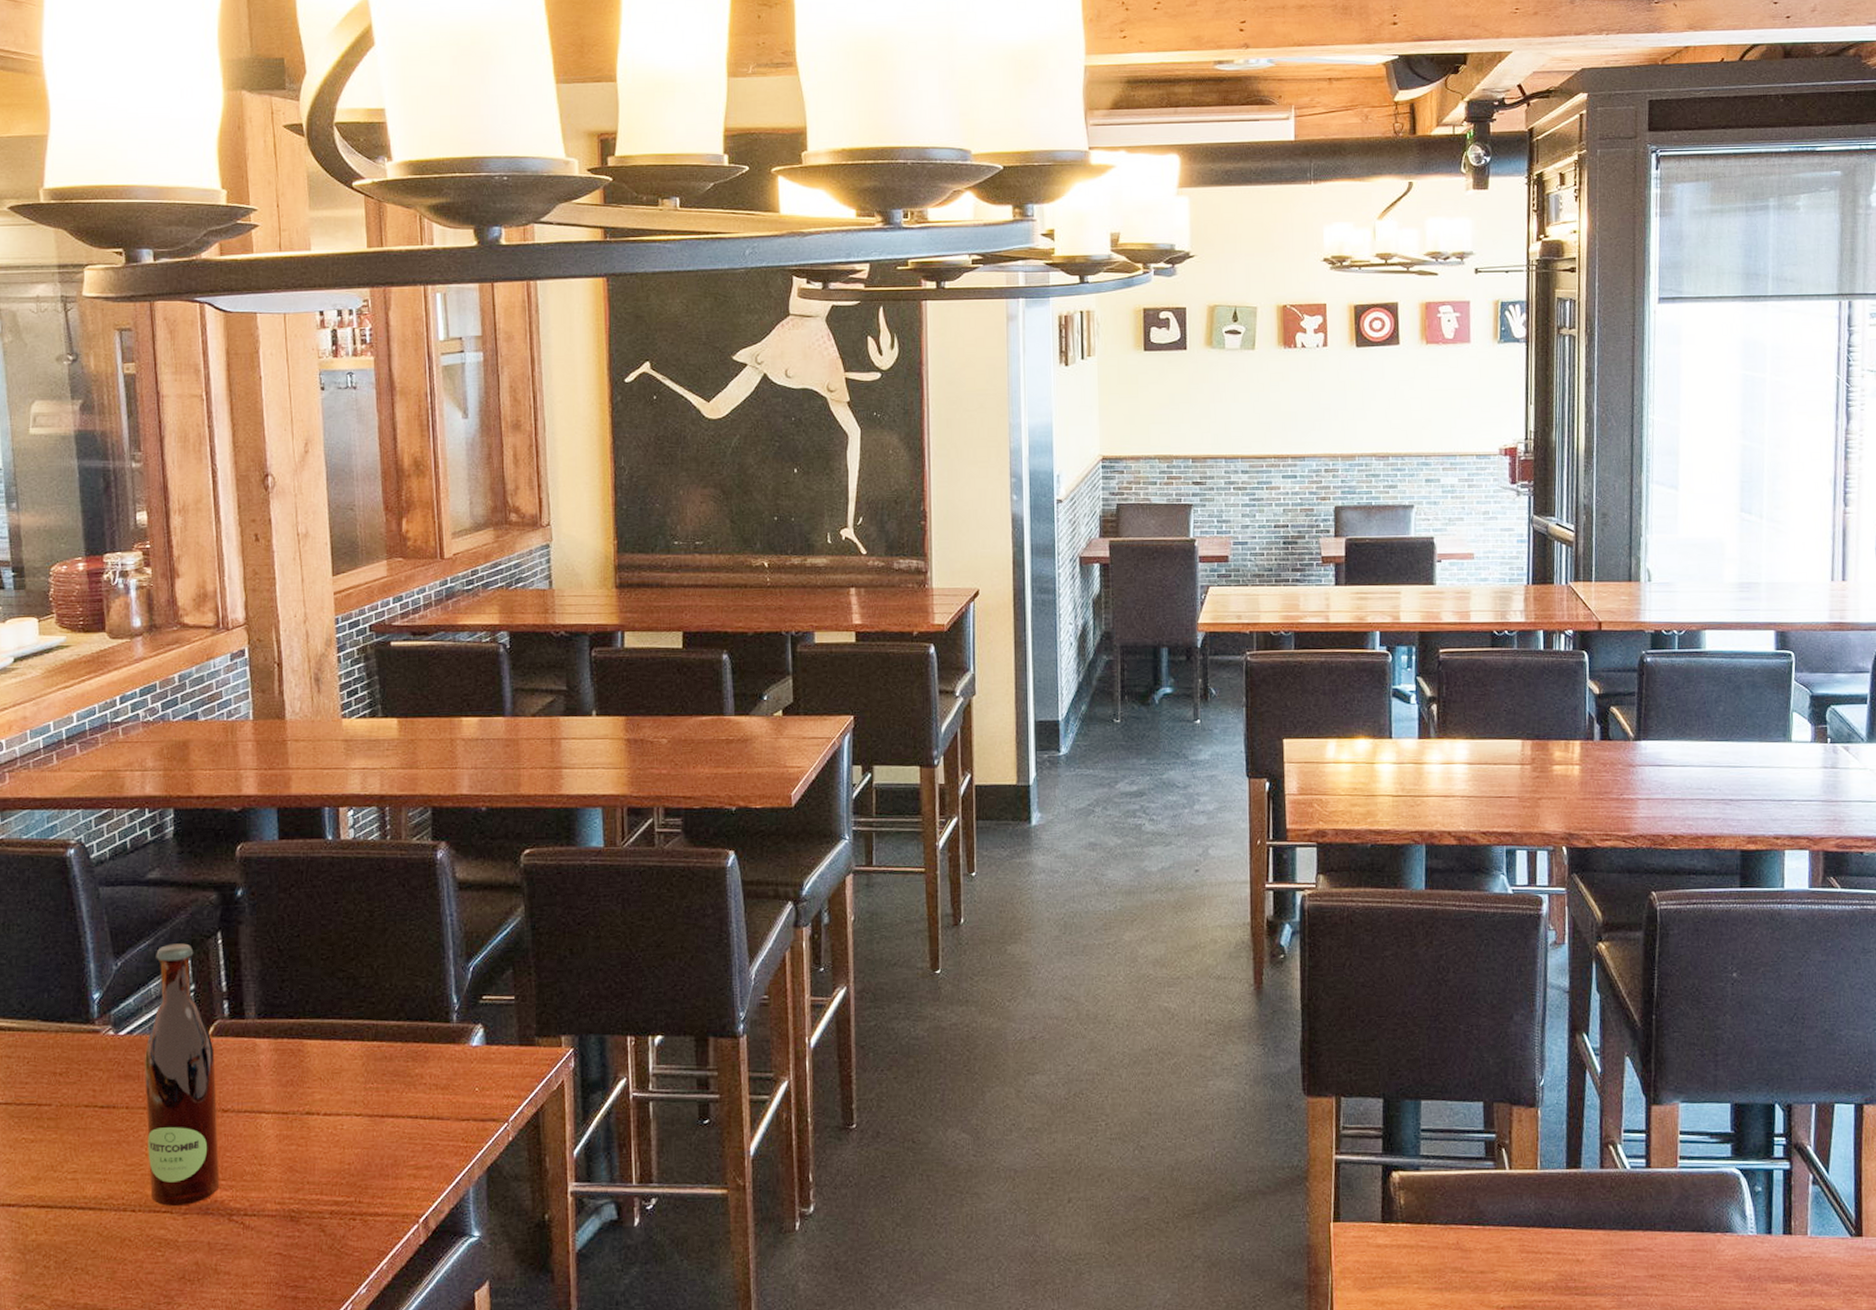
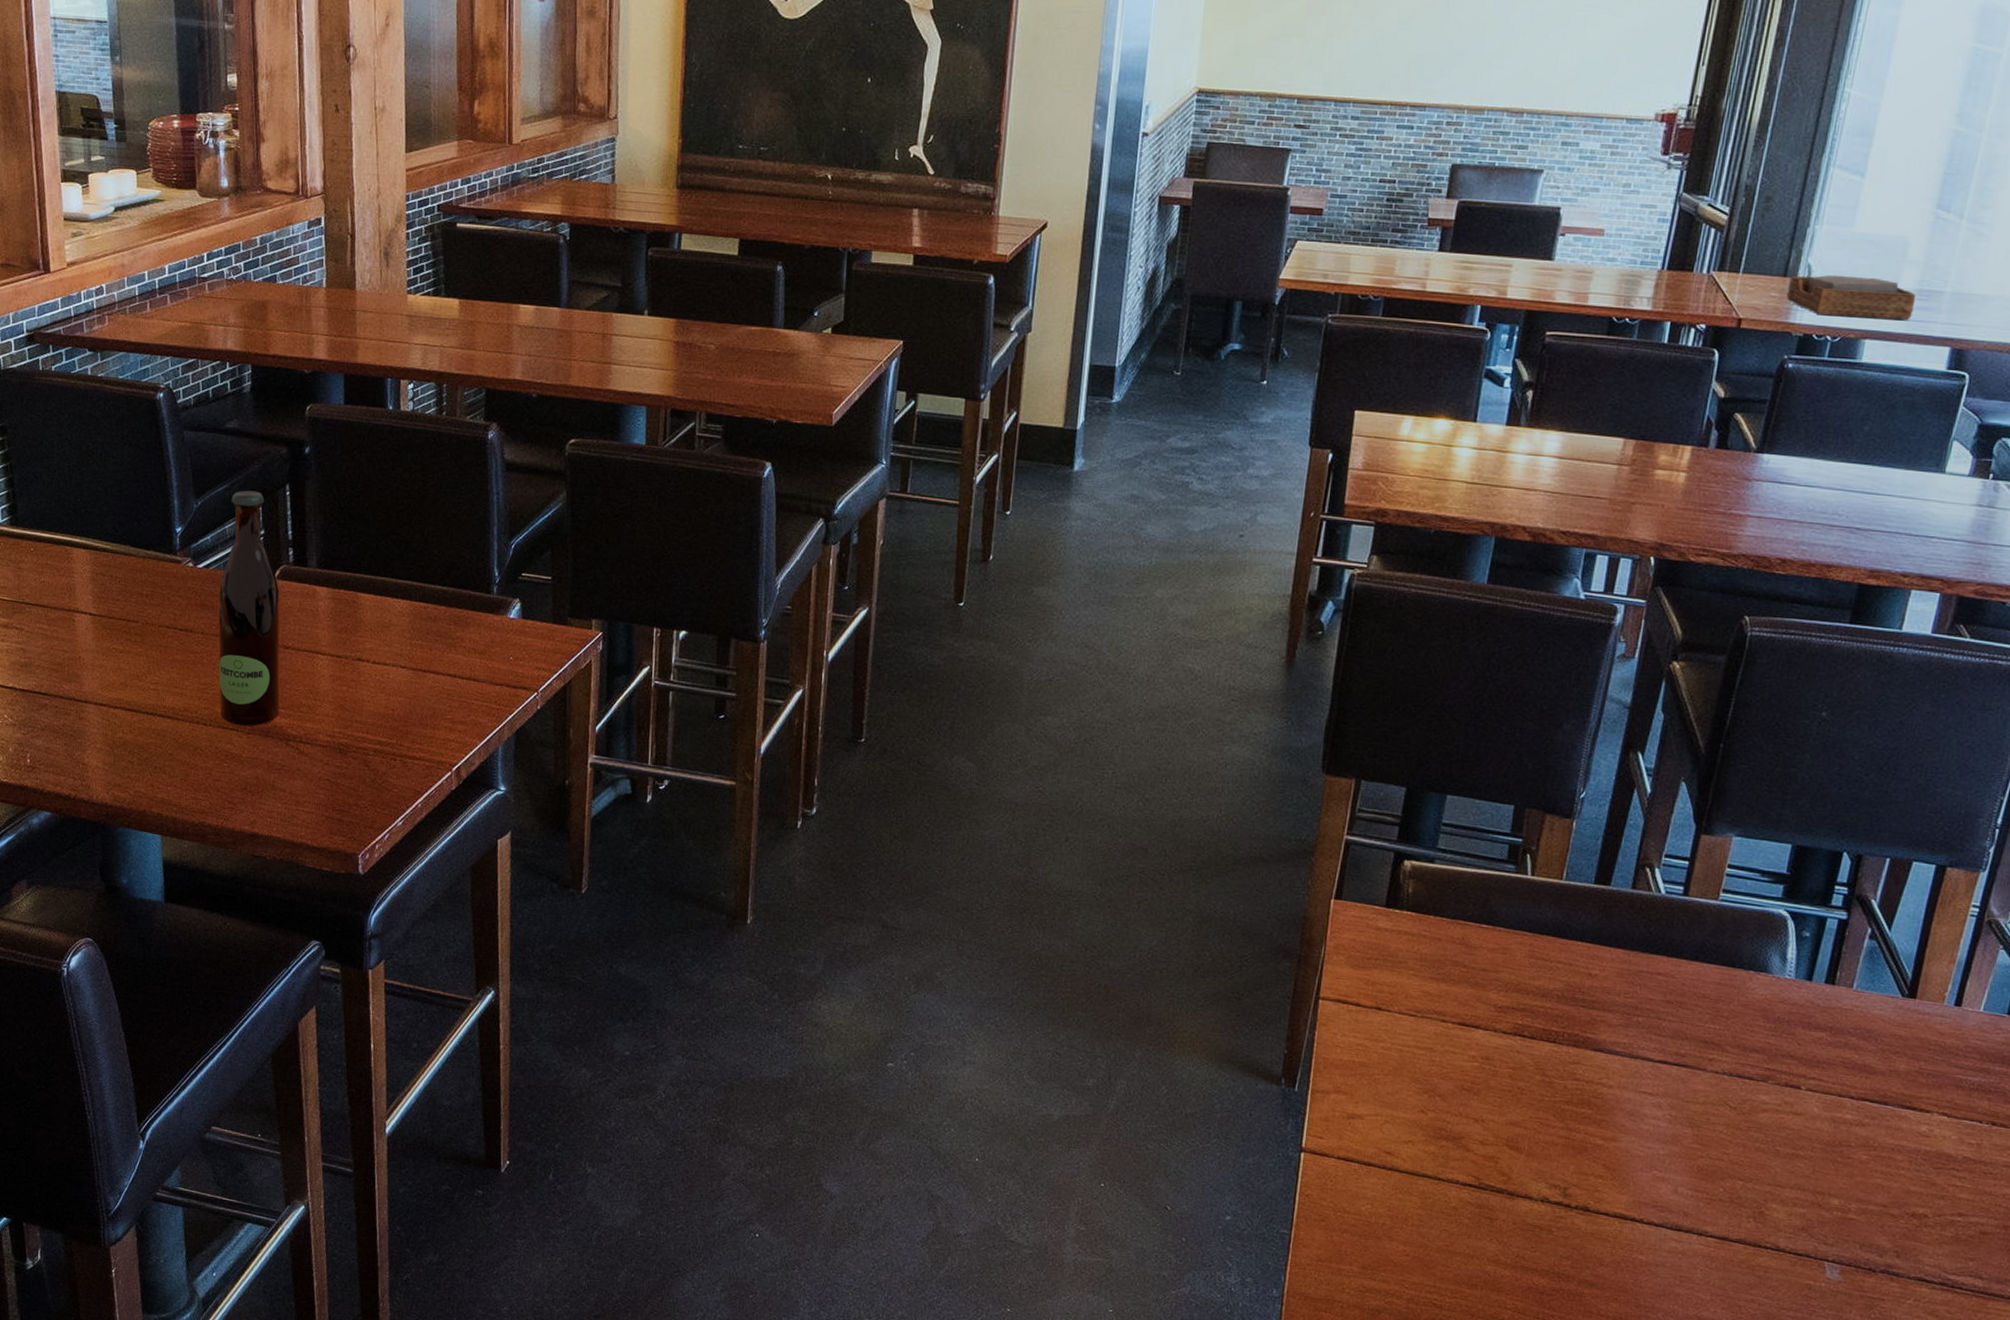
napkin holder: none [1634,576,1739,613] -> present [1787,274,1916,320]

